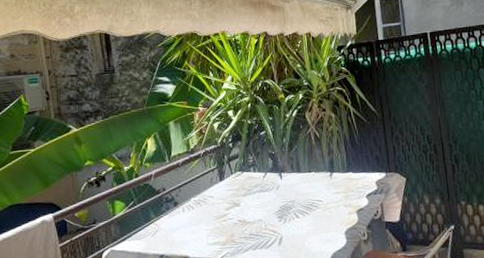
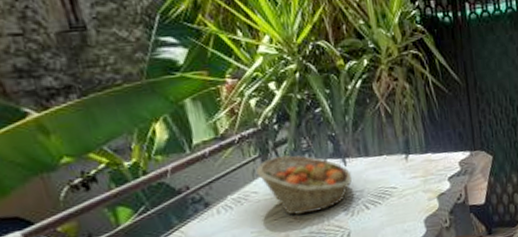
fruit basket: none [214,168,286,219] -> present [256,155,352,215]

